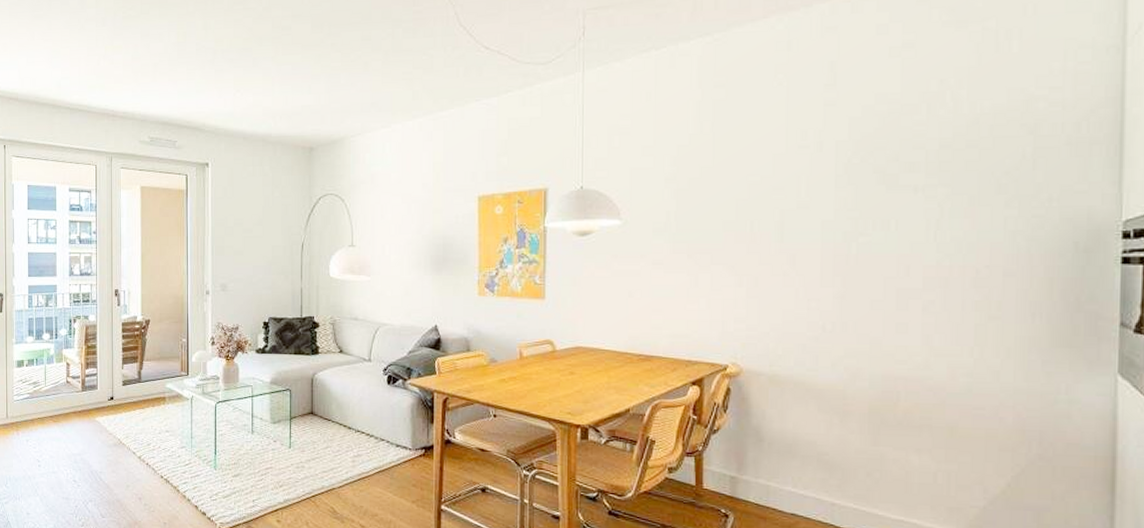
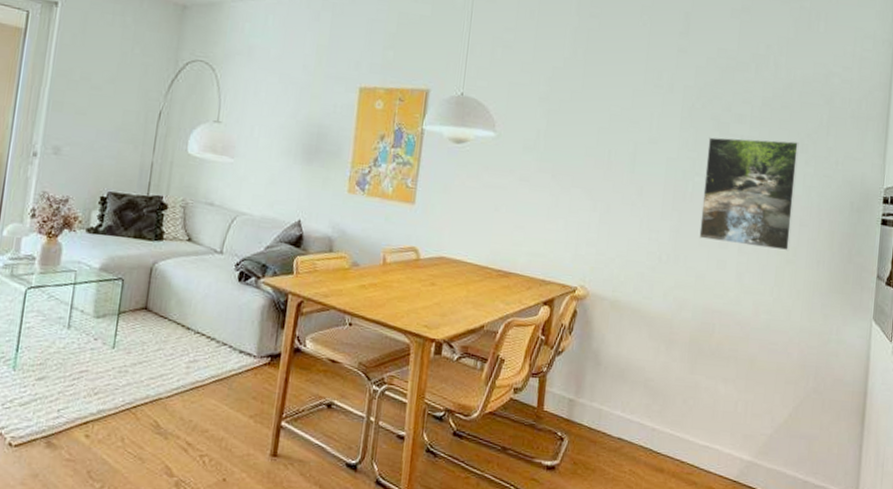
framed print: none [870,183,995,306] -> present [699,137,799,251]

